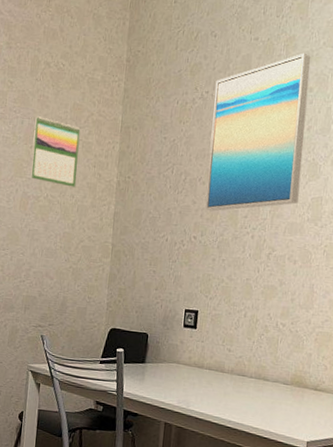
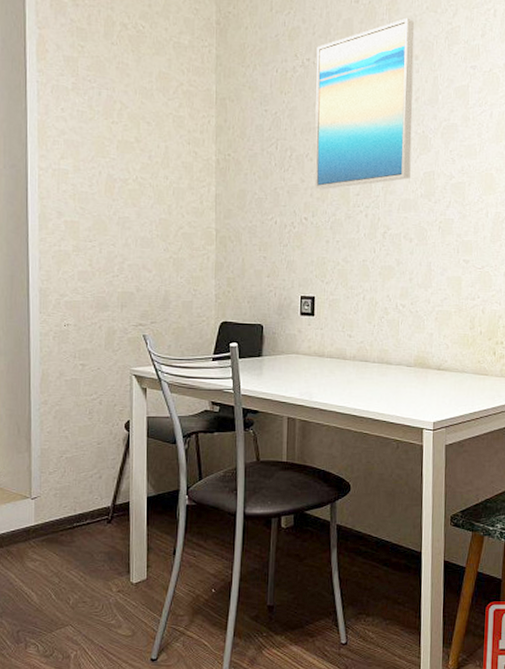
calendar: present [31,116,81,187] -> none [114,87,170,168]

